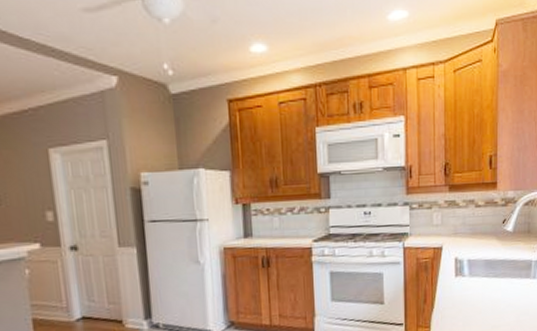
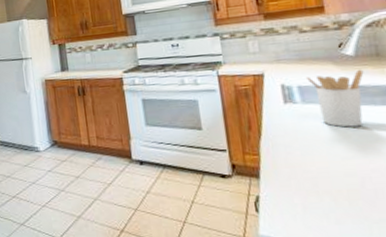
utensil holder: none [474,245,517,299] -> present [305,69,364,128]

